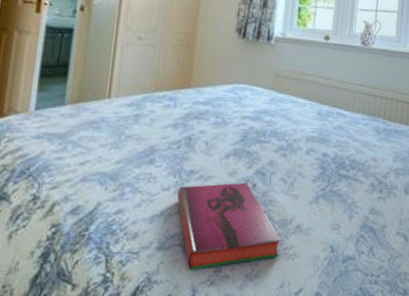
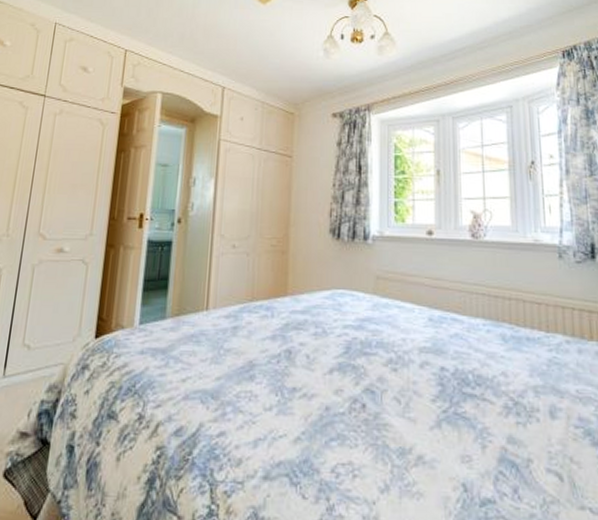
hardback book: present [176,182,282,270] -> none [280,402,401,506]

